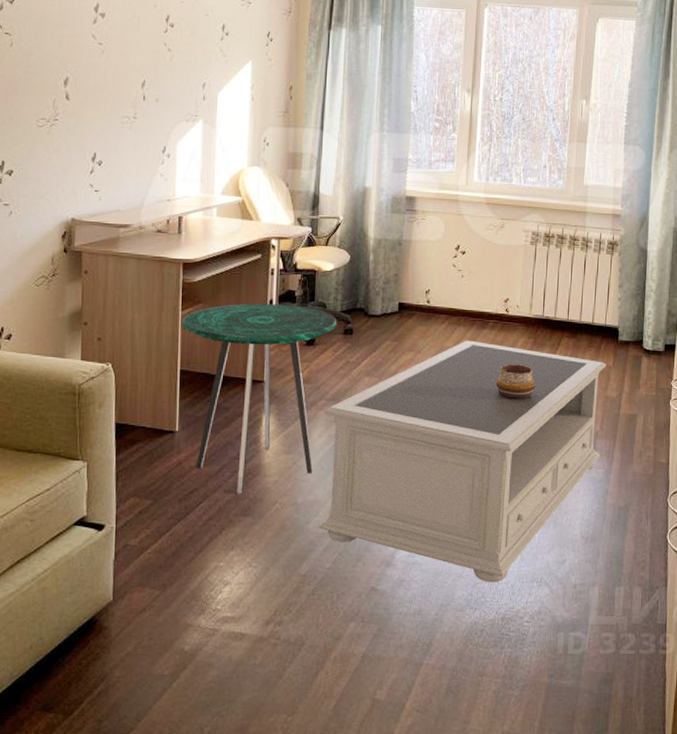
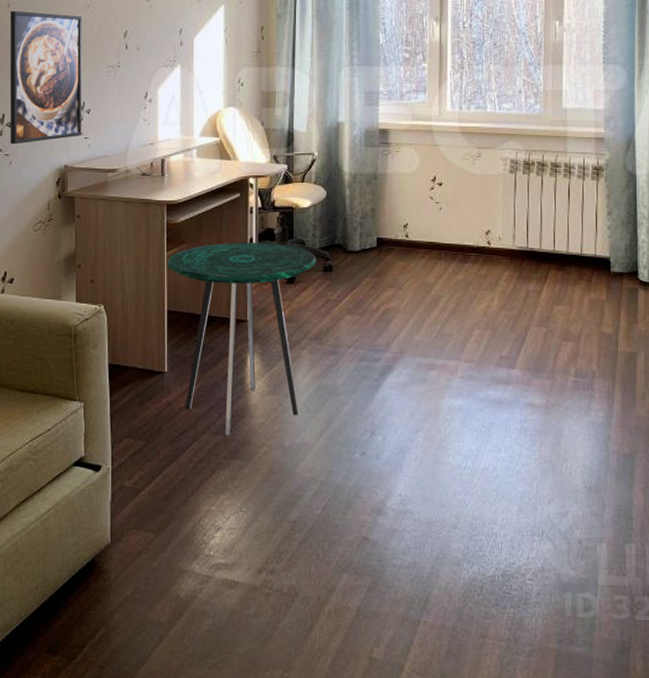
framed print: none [10,50,95,194] -> present [9,10,82,145]
coffee table: present [317,340,607,582] -> none [306,275,600,535]
decorative bowl: present [495,364,536,399] -> none [481,299,524,336]

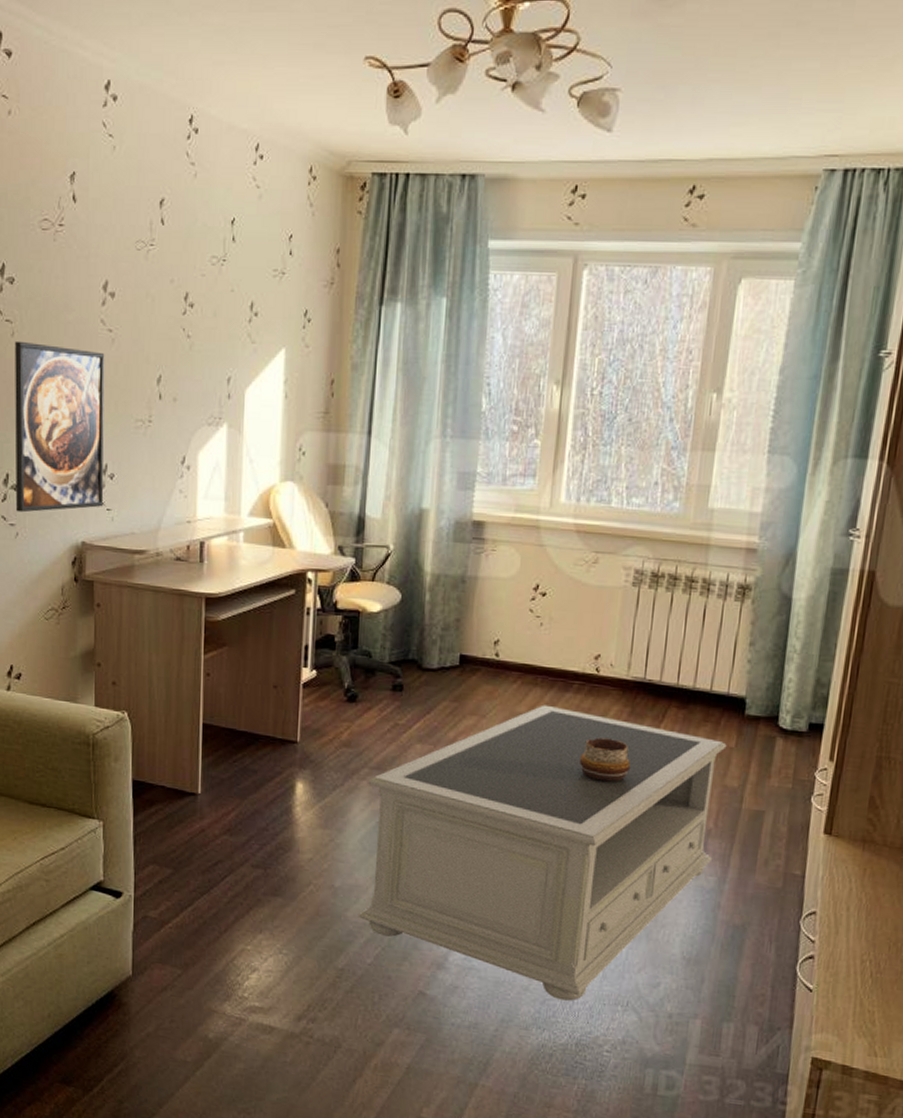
side table: present [167,242,317,435] -> none [204,648,385,870]
coffee table: none [306,275,600,535] -> present [357,704,727,1001]
decorative bowl: none [481,299,524,336] -> present [578,737,631,782]

